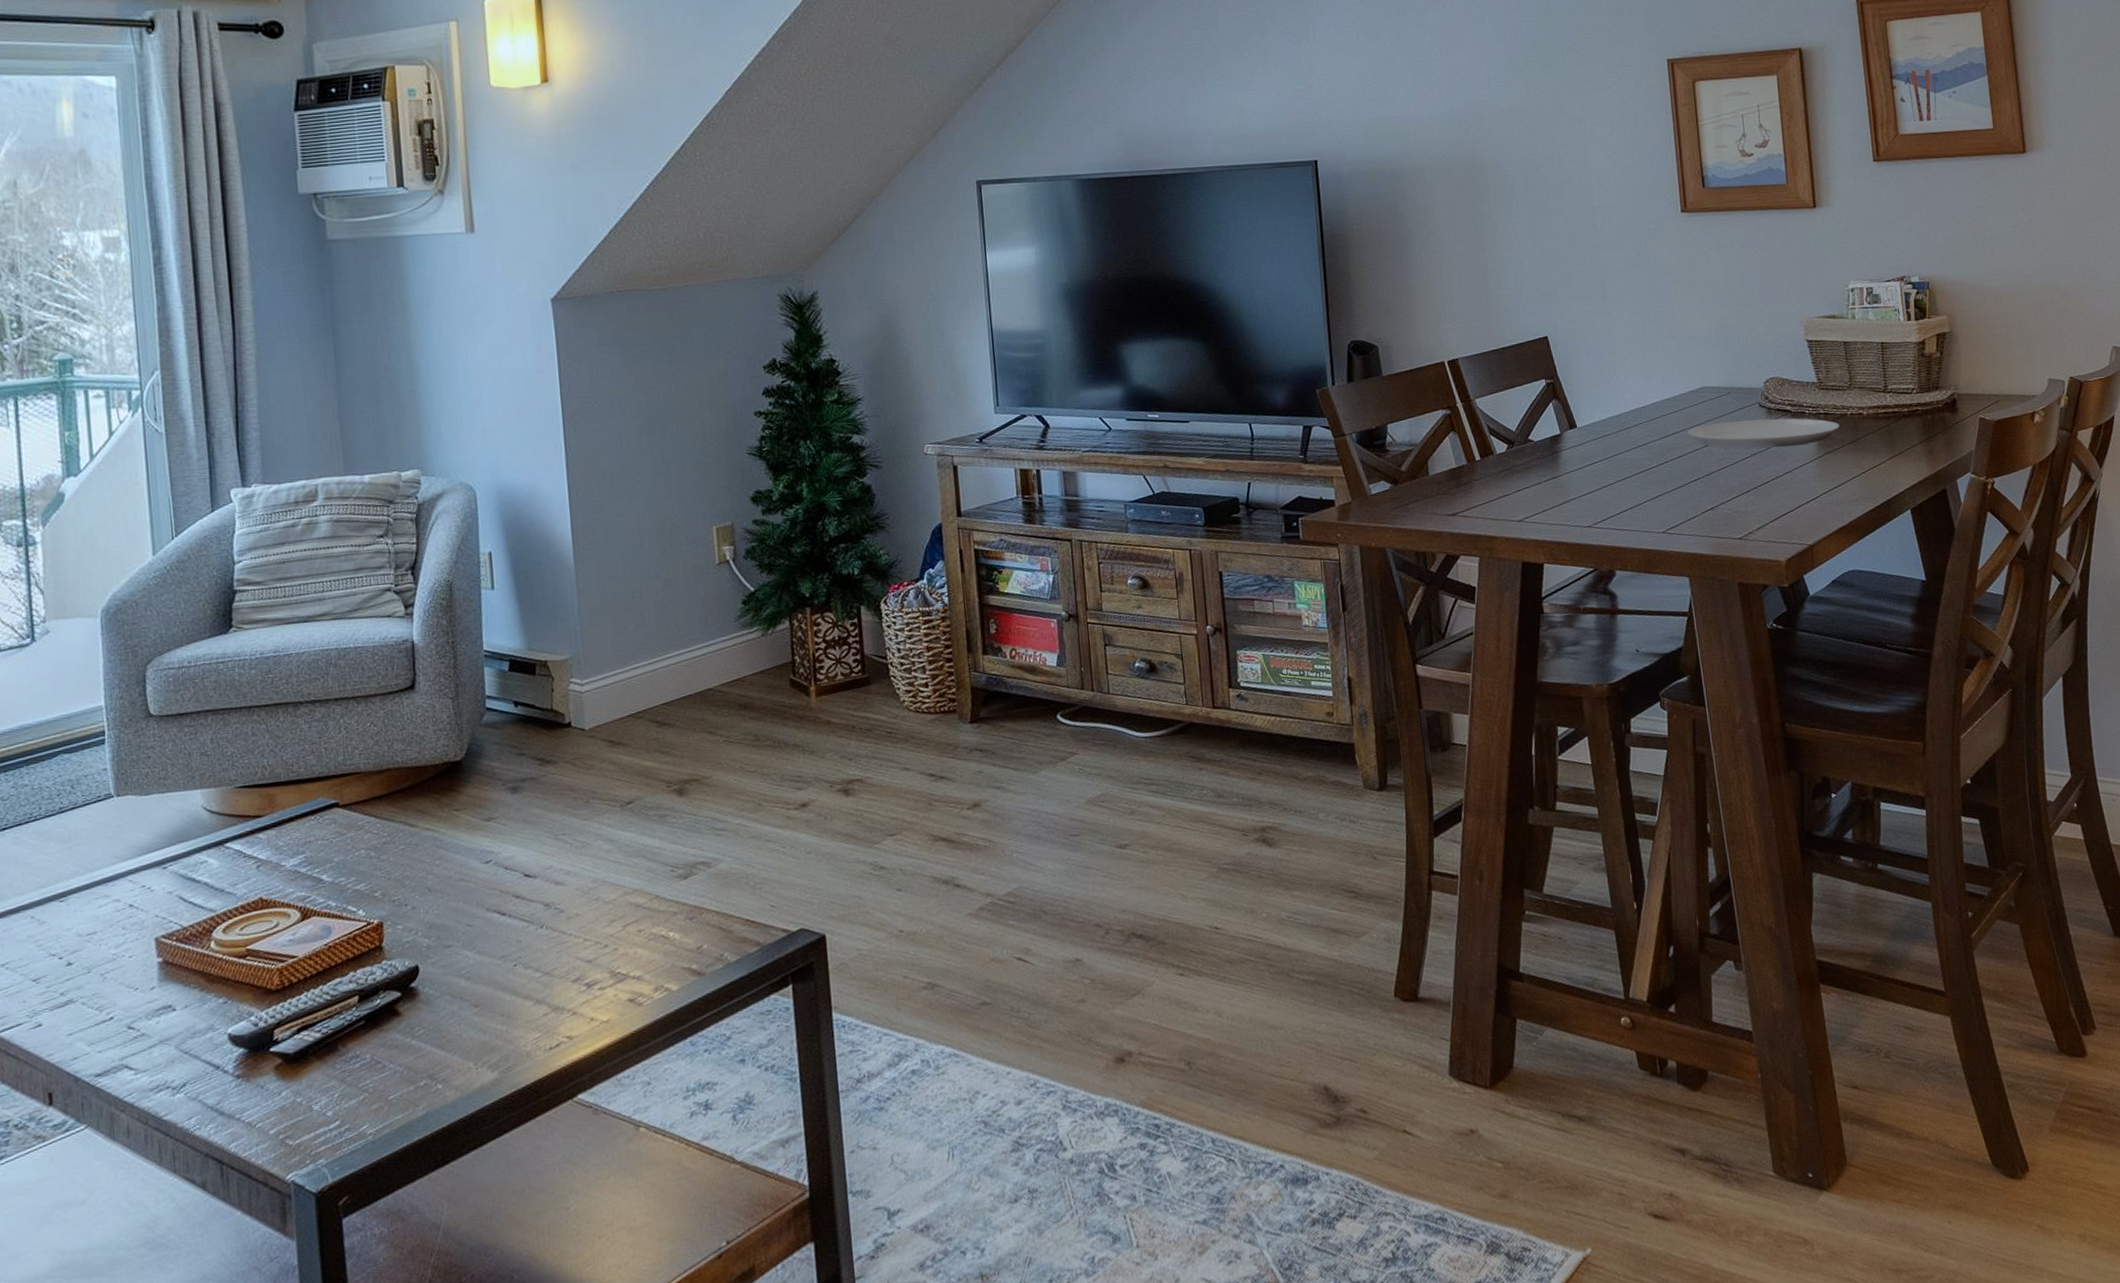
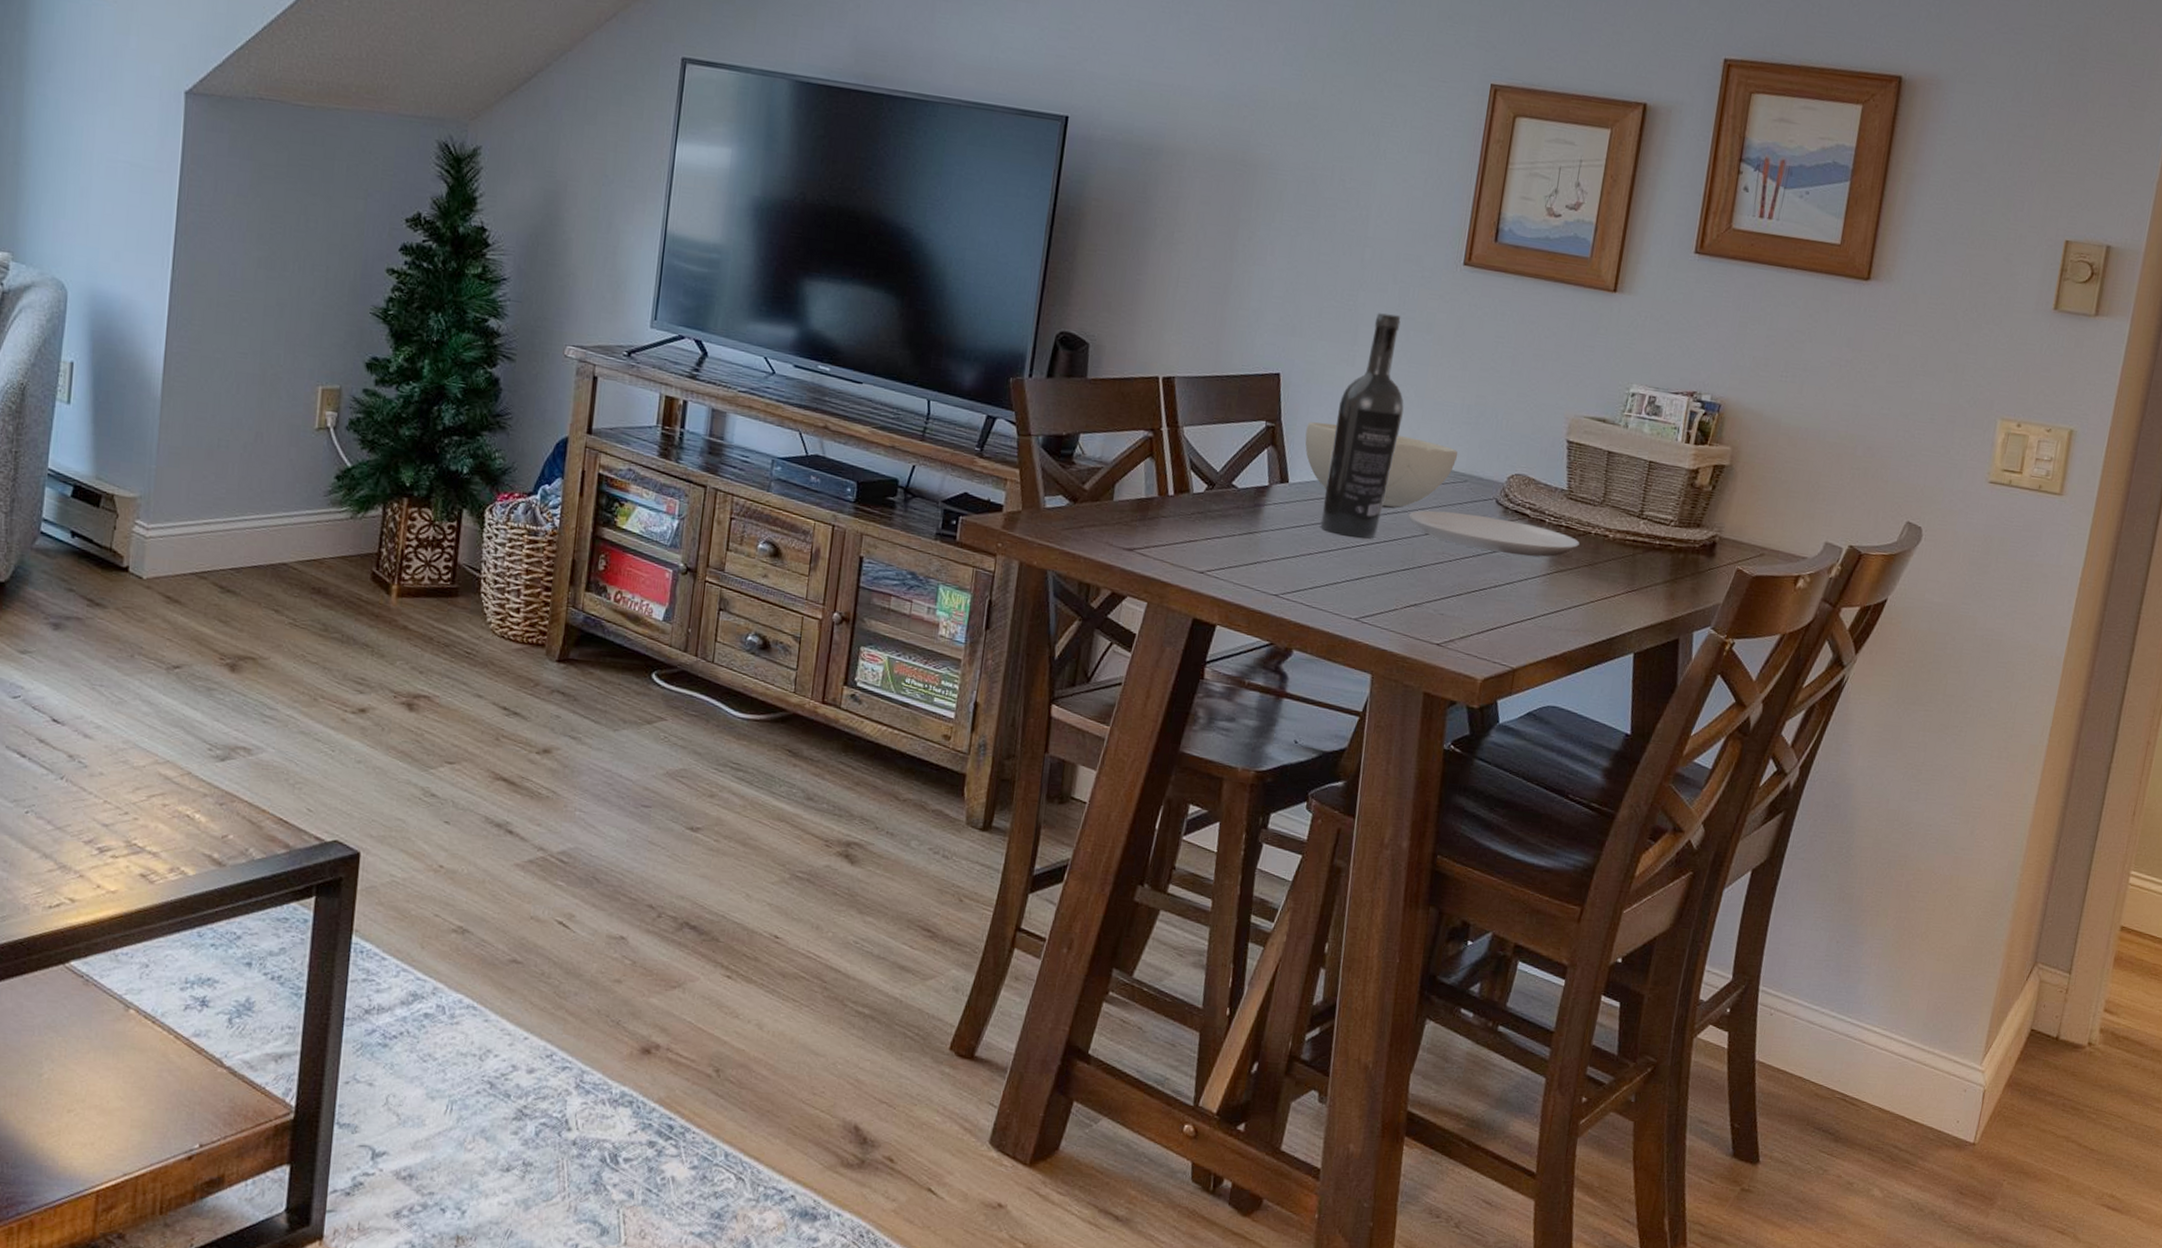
bowl: none [1581,366,1717,432] -> present [1305,422,1458,509]
wine bottle: none [1604,266,1664,464] -> present [1320,313,1404,539]

